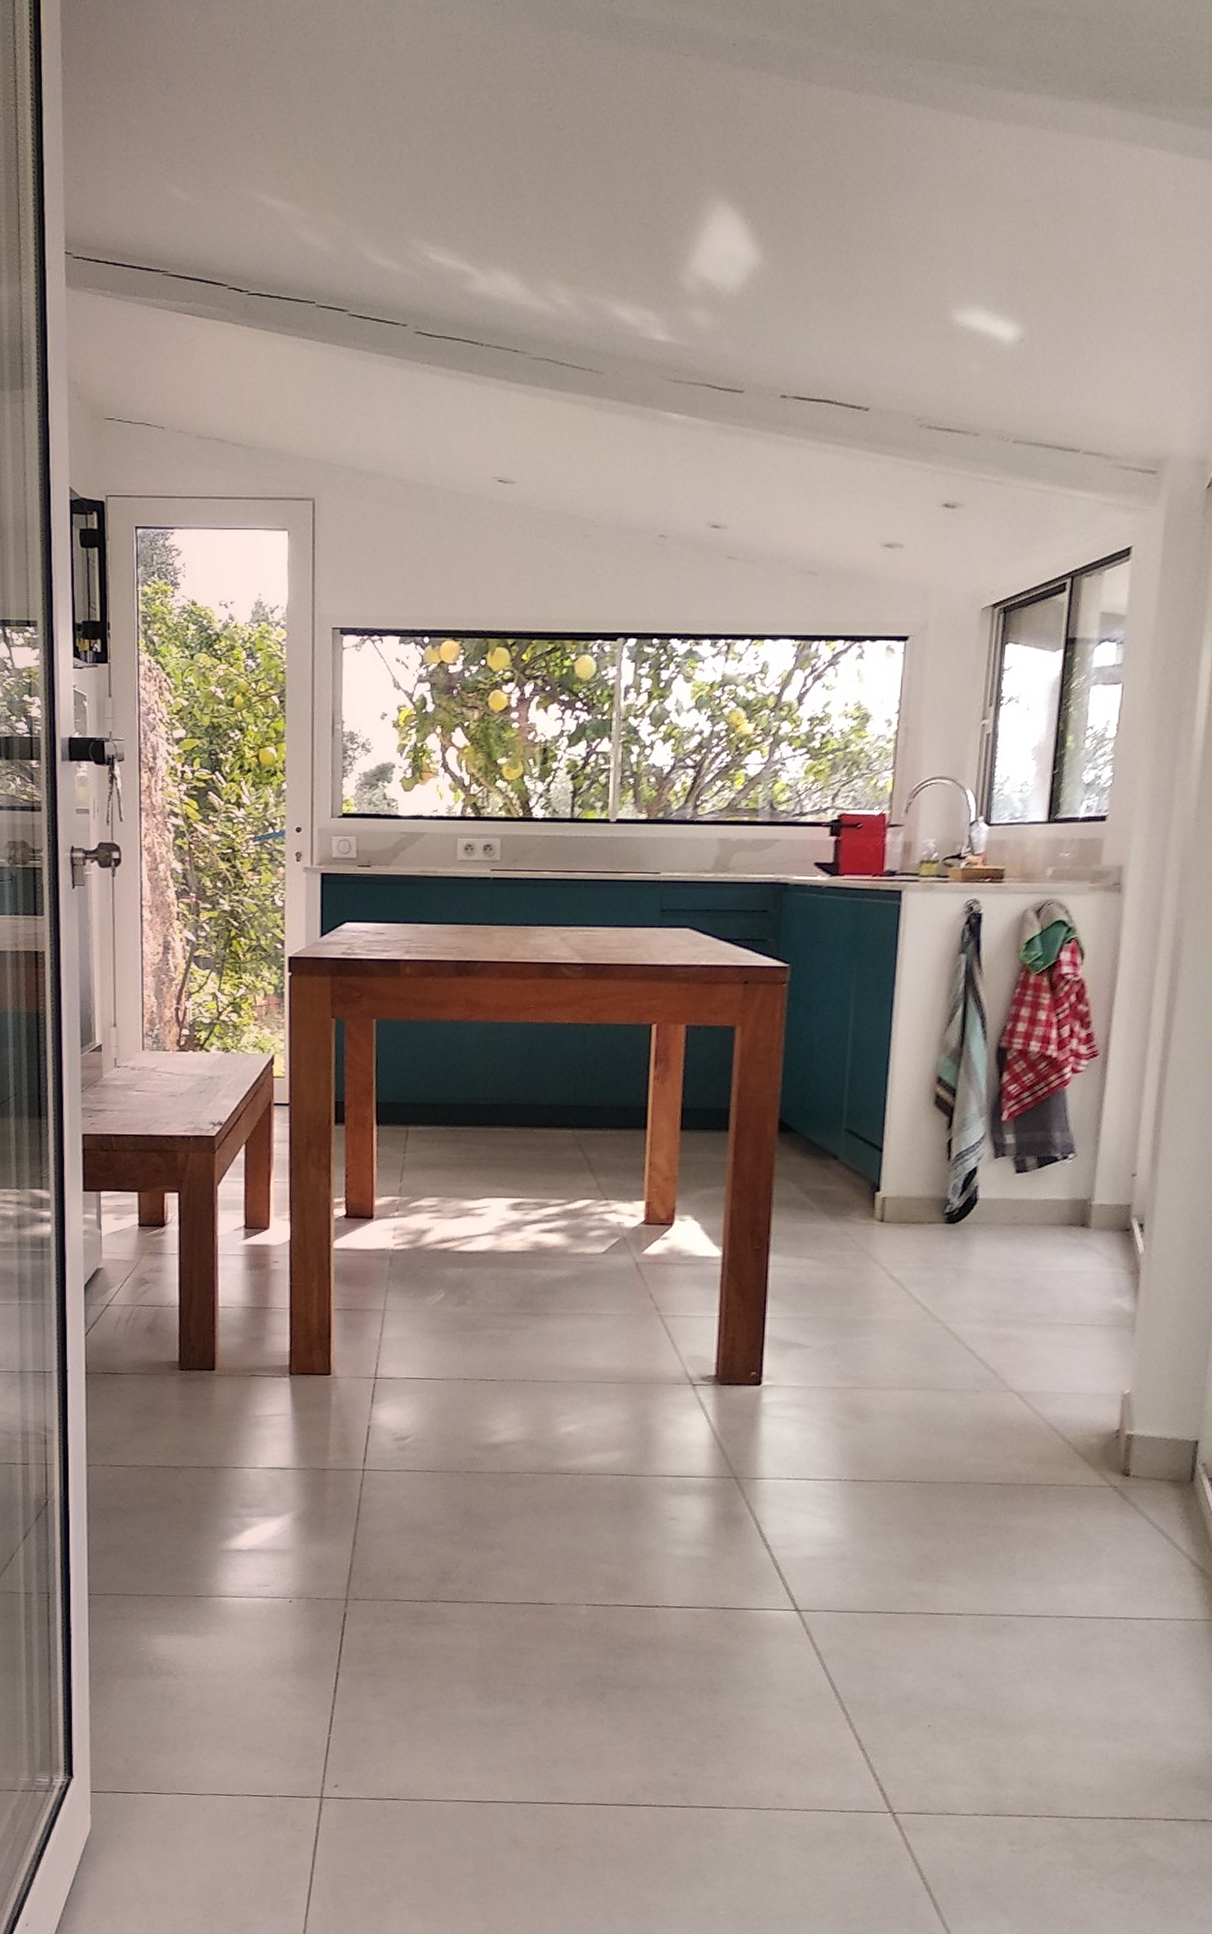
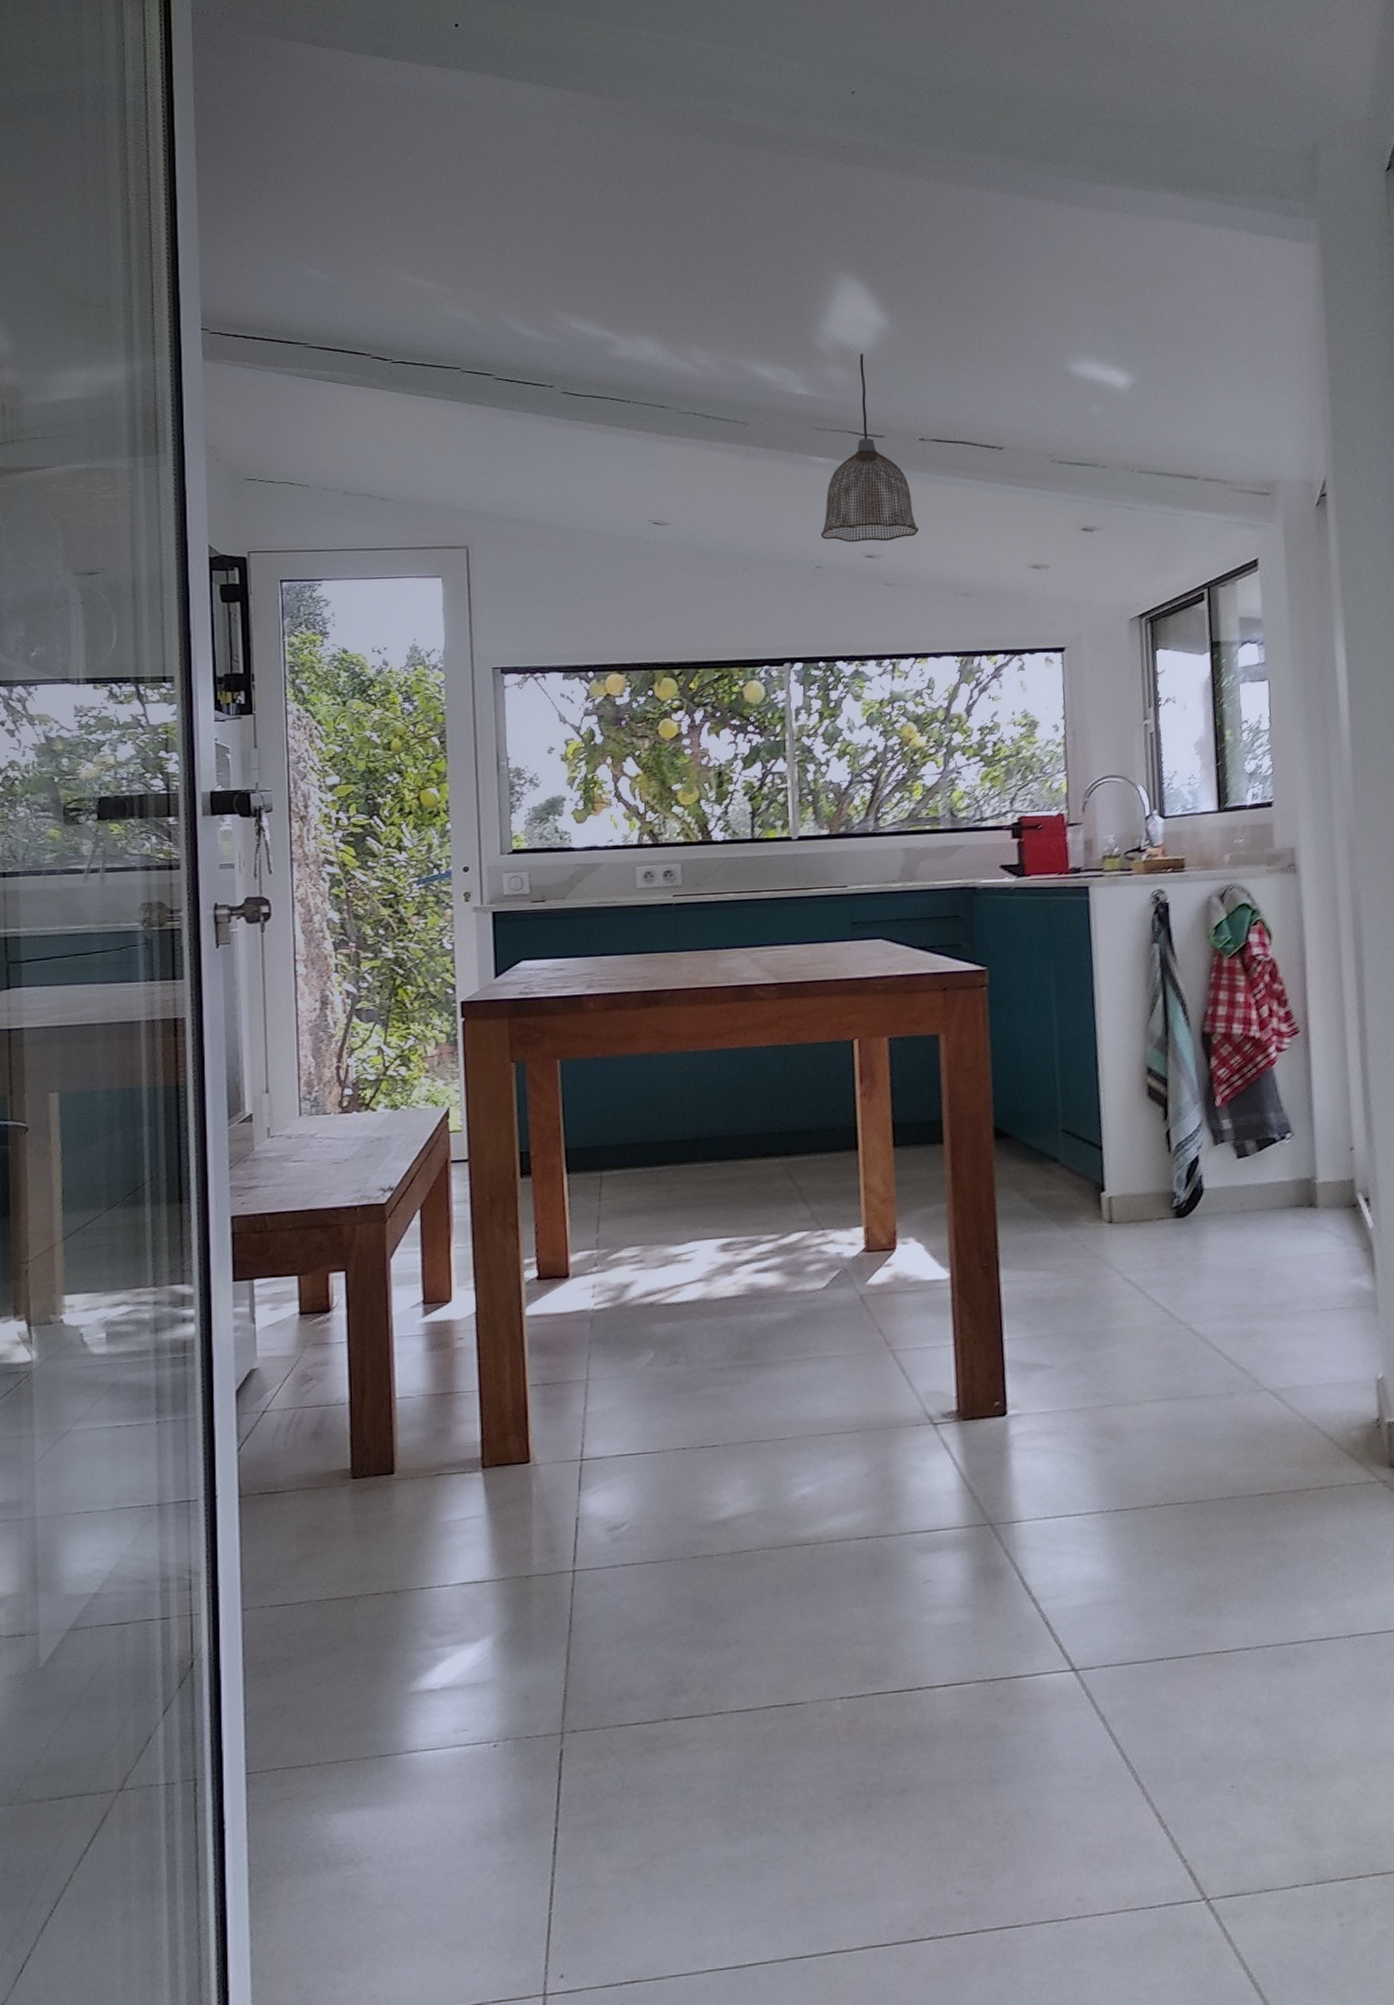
pendant lamp: none [667,294,769,511] -> present [820,353,919,543]

